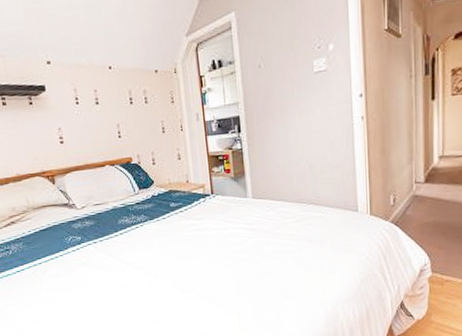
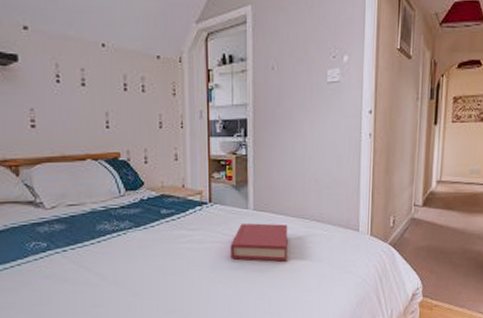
hardback book: none [233,209,288,244] -> present [230,223,288,262]

